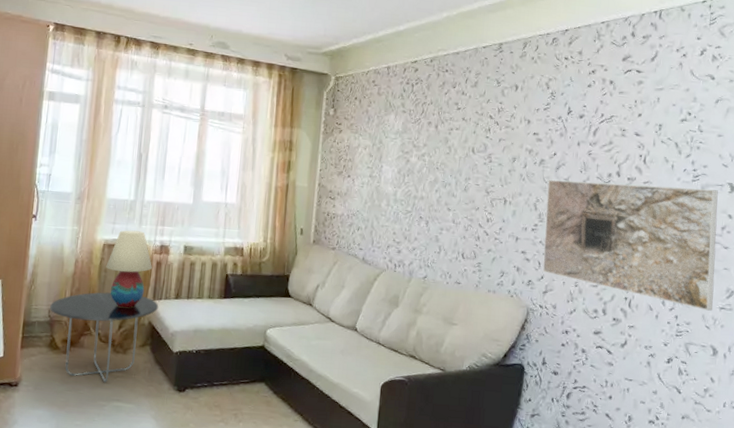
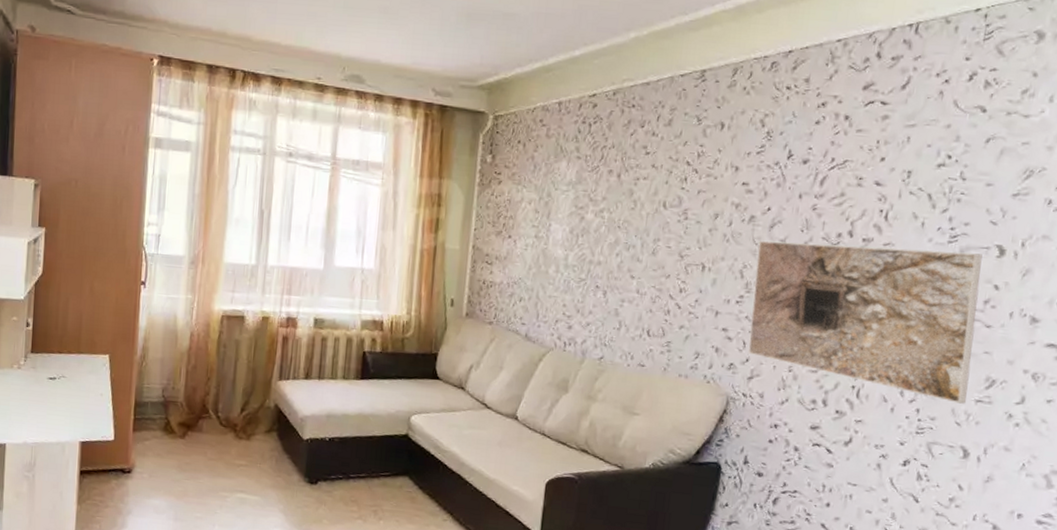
side table: present [50,292,159,383] -> none [164,370,286,472]
table lamp: present [106,230,152,308] -> none [225,299,278,389]

